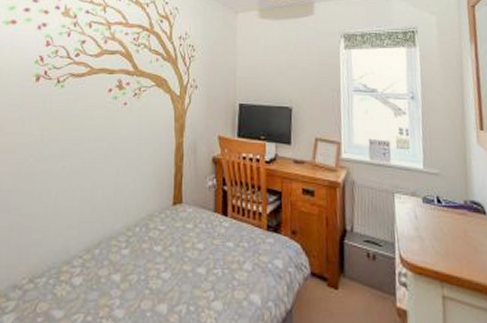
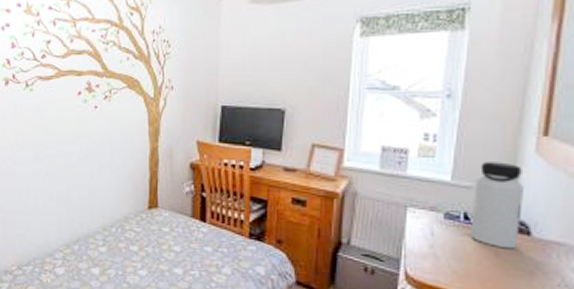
water bottle: none [441,152,479,228] -> present [470,162,524,249]

